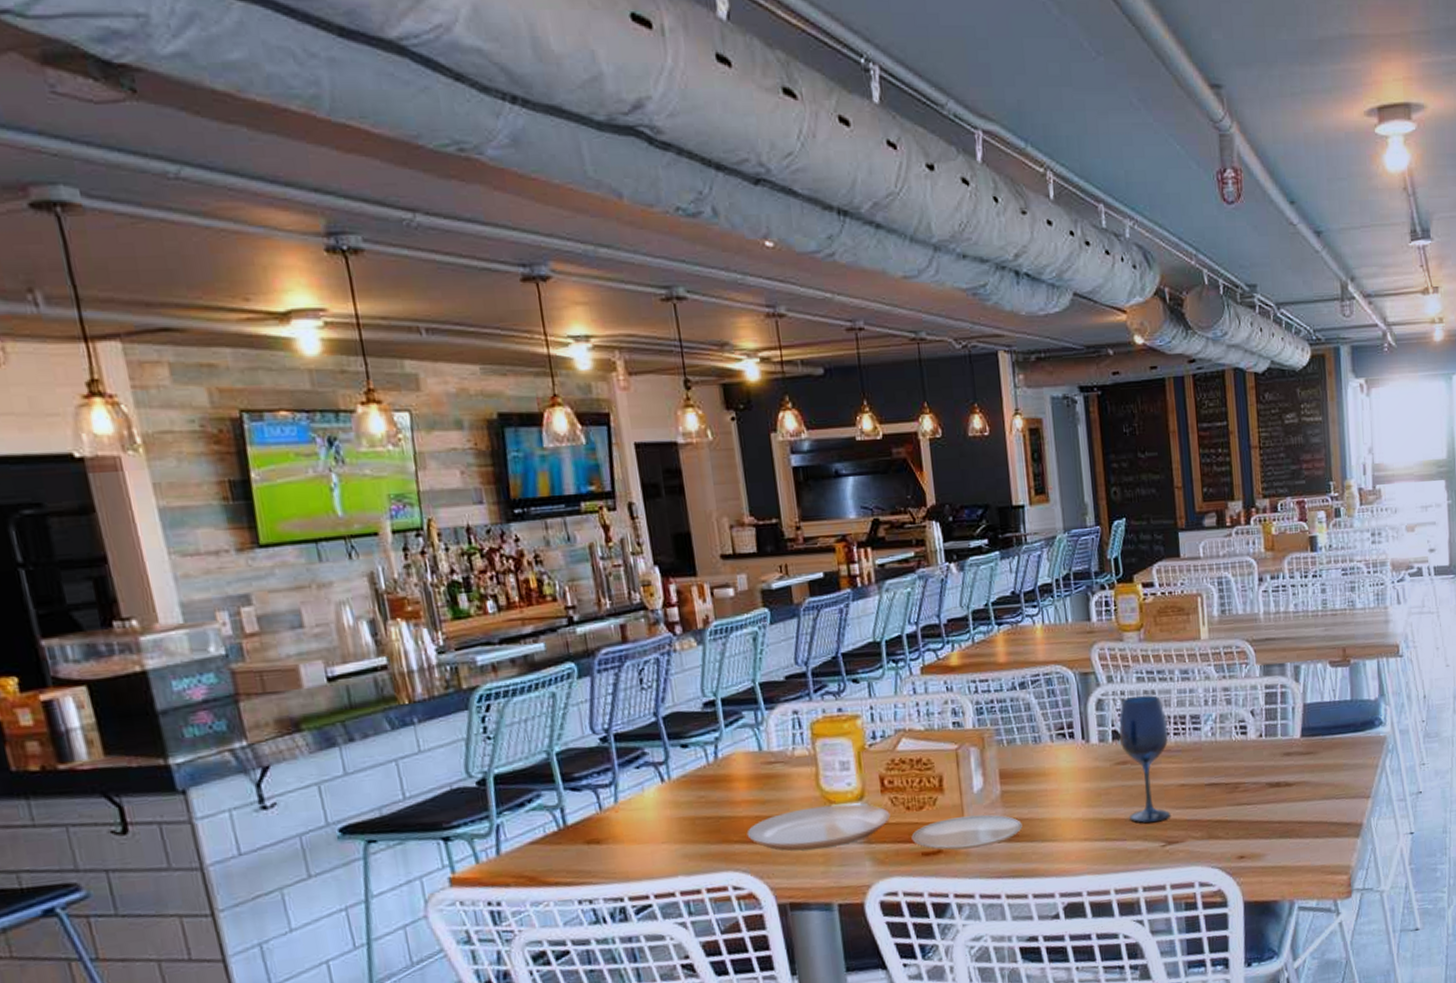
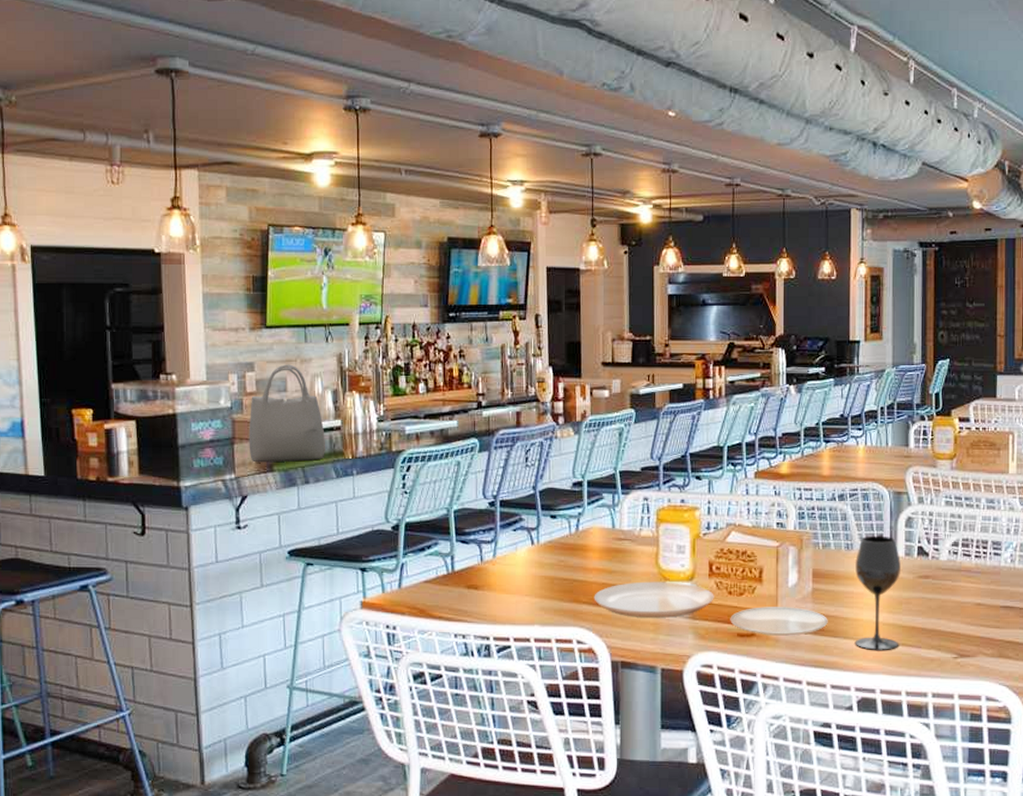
handbag: none [253,592,371,723] -> present [249,364,326,463]
wineglass: none [1044,723,1103,850] -> present [854,535,900,650]
wineglass: present [1119,695,1171,823] -> none [925,518,970,635]

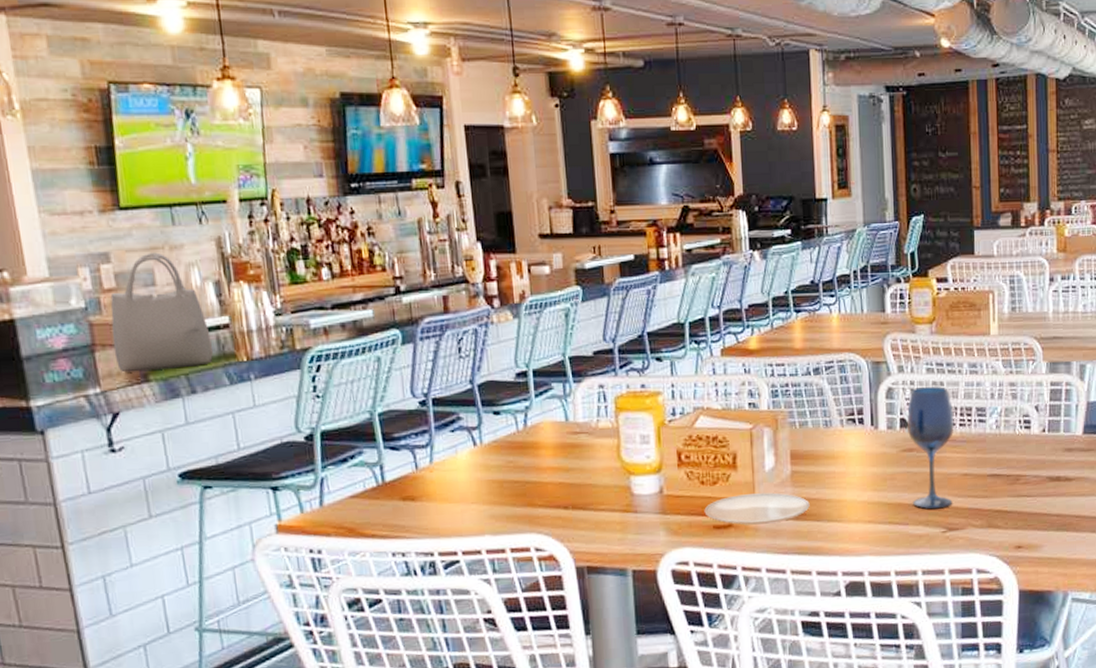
plate: present [594,581,714,618] -> none [550,475,686,518]
wineglass: present [854,535,900,650] -> none [834,409,886,531]
wineglass: none [925,518,970,635] -> present [907,386,955,509]

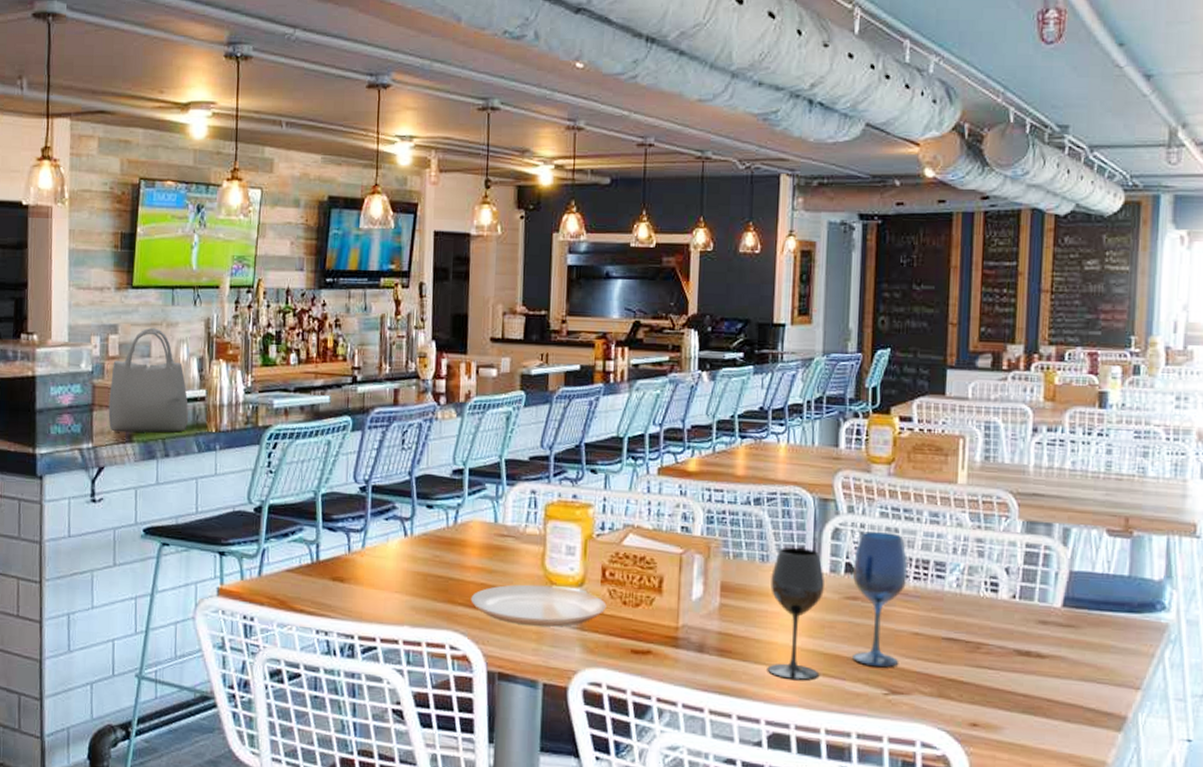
plate: none [550,475,686,518] -> present [471,584,607,627]
plate: present [704,492,810,525] -> none [623,621,737,656]
wineglass: none [834,409,886,531] -> present [767,547,824,680]

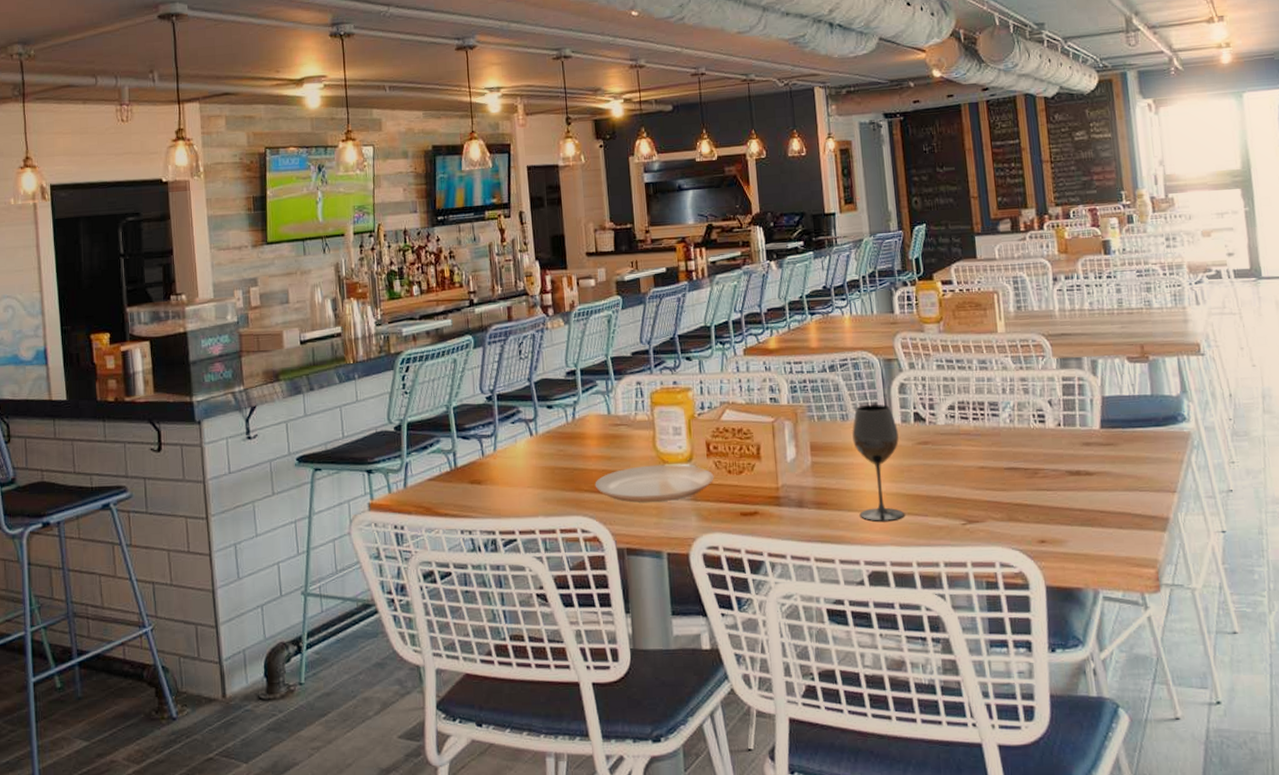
handbag: present [108,328,189,433] -> none [255,277,328,374]
wineglass: present [852,531,908,668] -> none [920,381,971,501]

